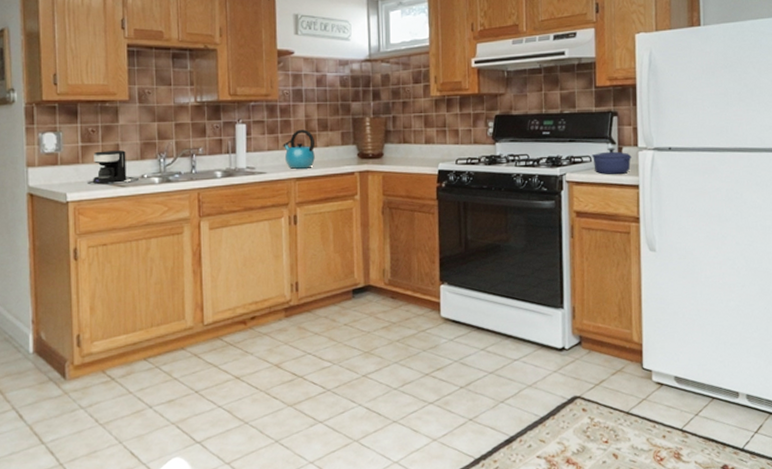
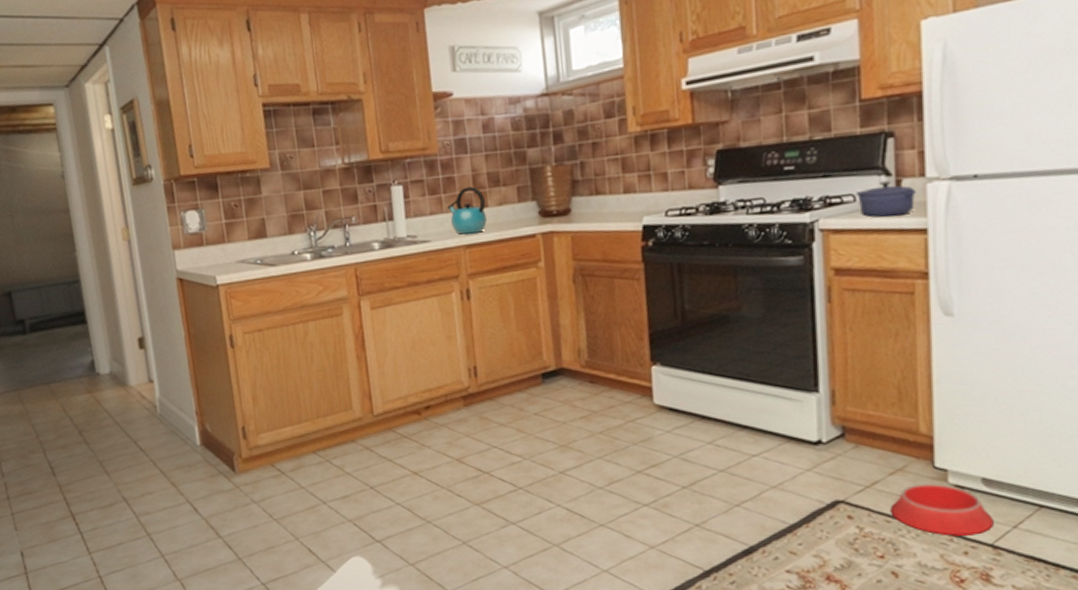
coffee maker: present [88,150,139,185] -> none [236,225,289,266]
pet bowl: none [613,381,683,423] -> present [890,483,994,536]

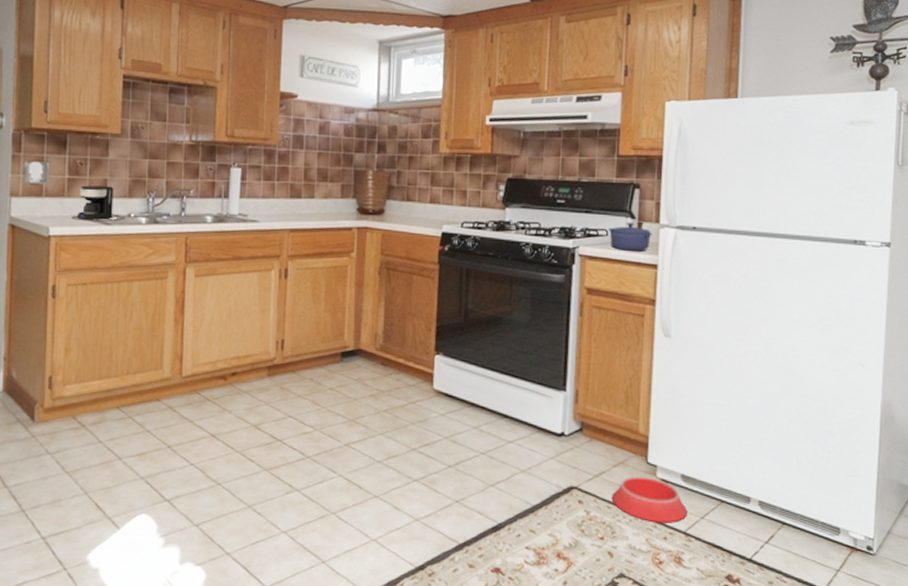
coffee maker: none [236,225,289,266] -> present [72,185,125,222]
kettle: present [447,186,487,235] -> none [278,178,312,220]

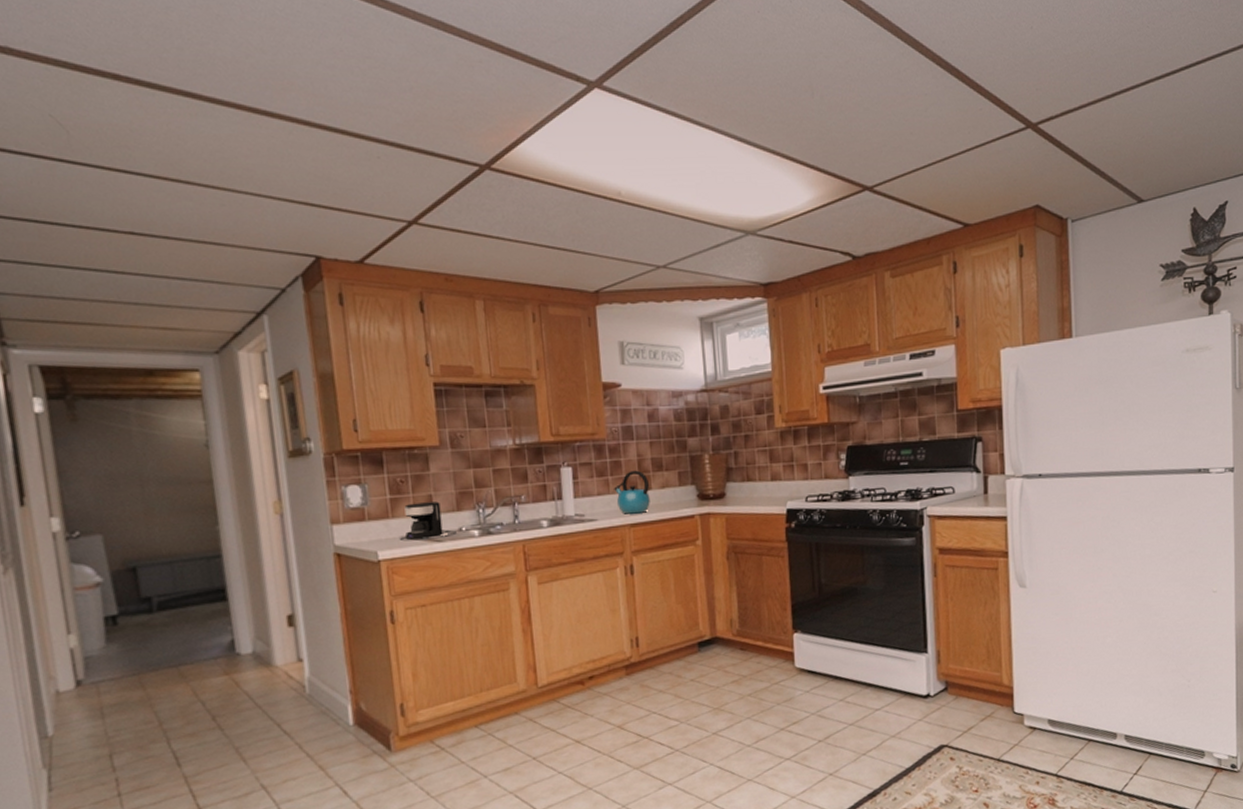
kettle: none [278,178,312,220] -> present [614,470,650,514]
cooking pot: present [608,222,652,252] -> none [954,476,999,507]
pet bowl: present [611,477,687,523] -> none [982,726,1057,769]

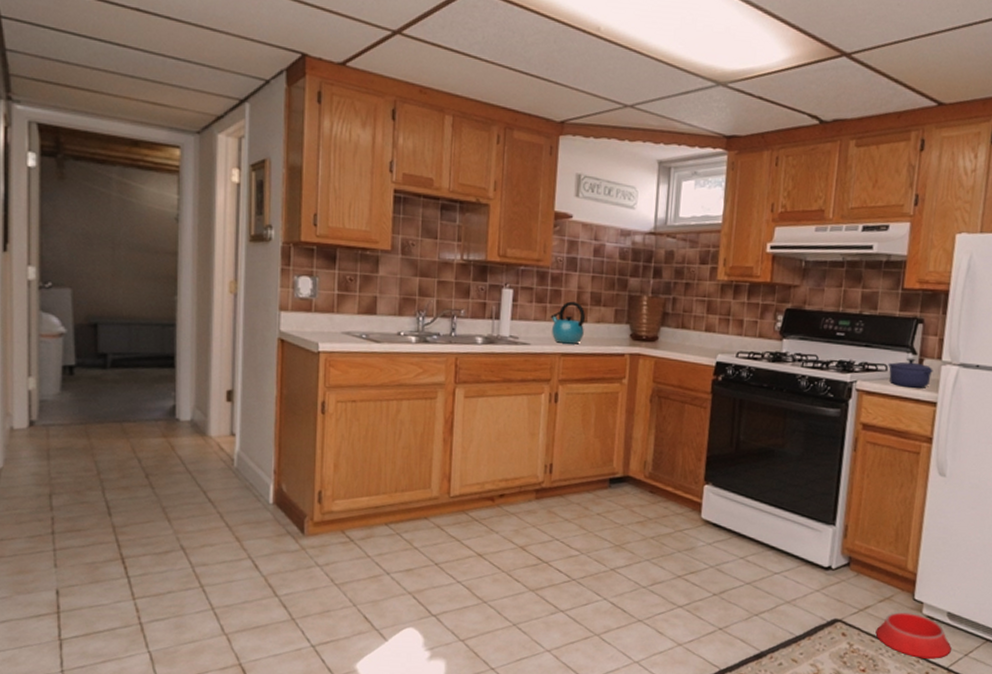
coffee maker: present [400,501,457,542] -> none [341,302,395,340]
cooking pot: none [954,476,999,507] -> present [887,358,933,389]
pet bowl: none [982,726,1057,769] -> present [875,612,952,659]

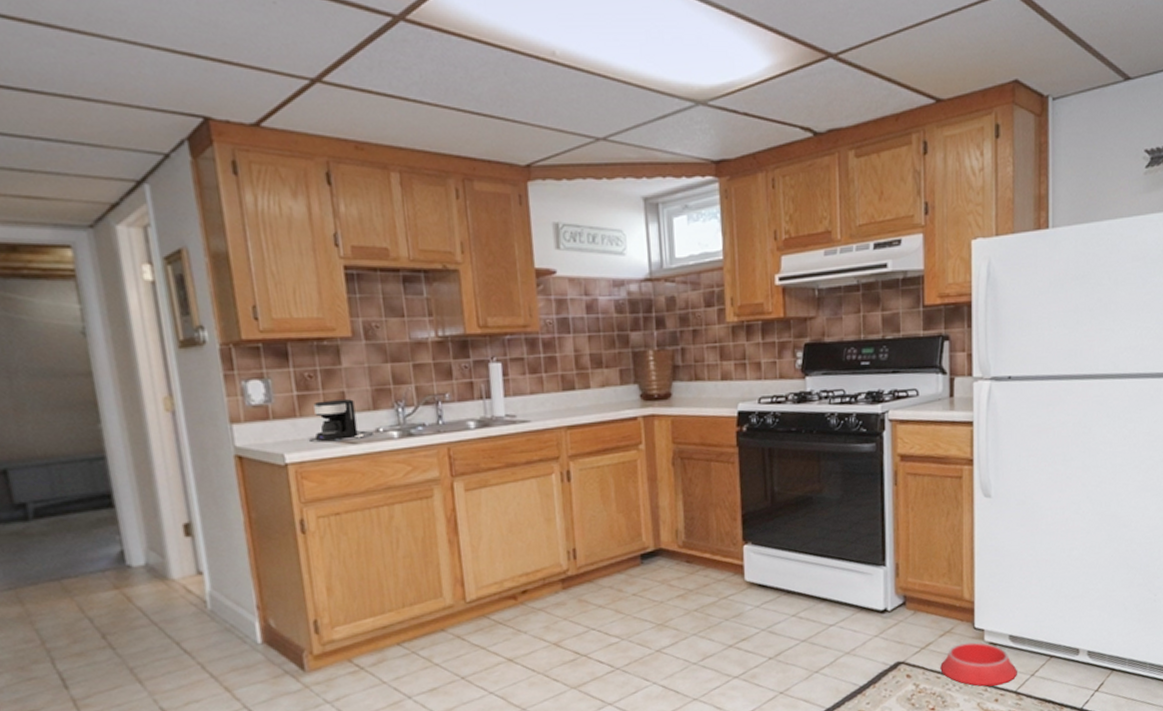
coffee maker: none [341,302,395,340] -> present [309,399,373,443]
kettle: present [550,301,585,344] -> none [548,367,589,415]
cooking pot: present [887,358,933,389] -> none [918,378,965,411]

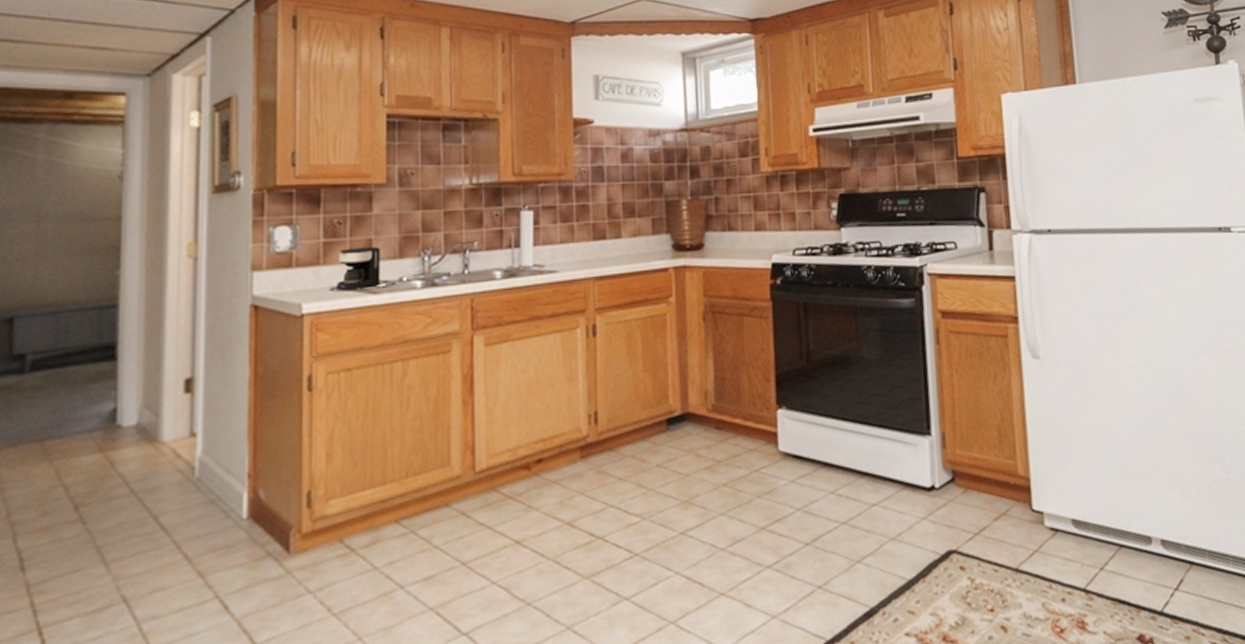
pet bowl: present [940,642,1017,687] -> none [997,527,1084,583]

